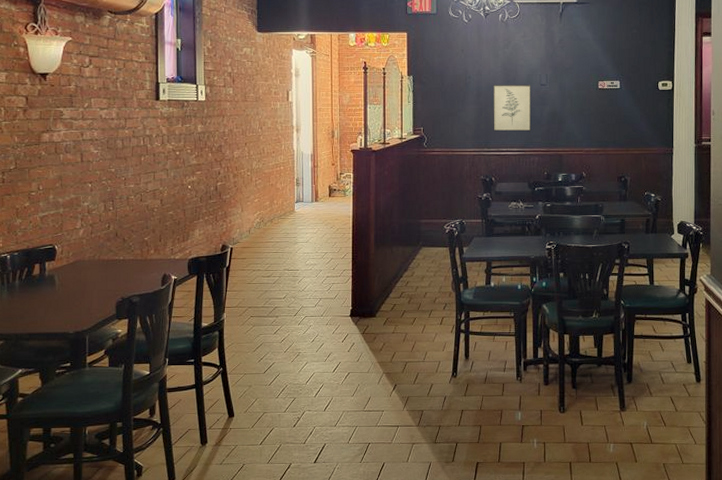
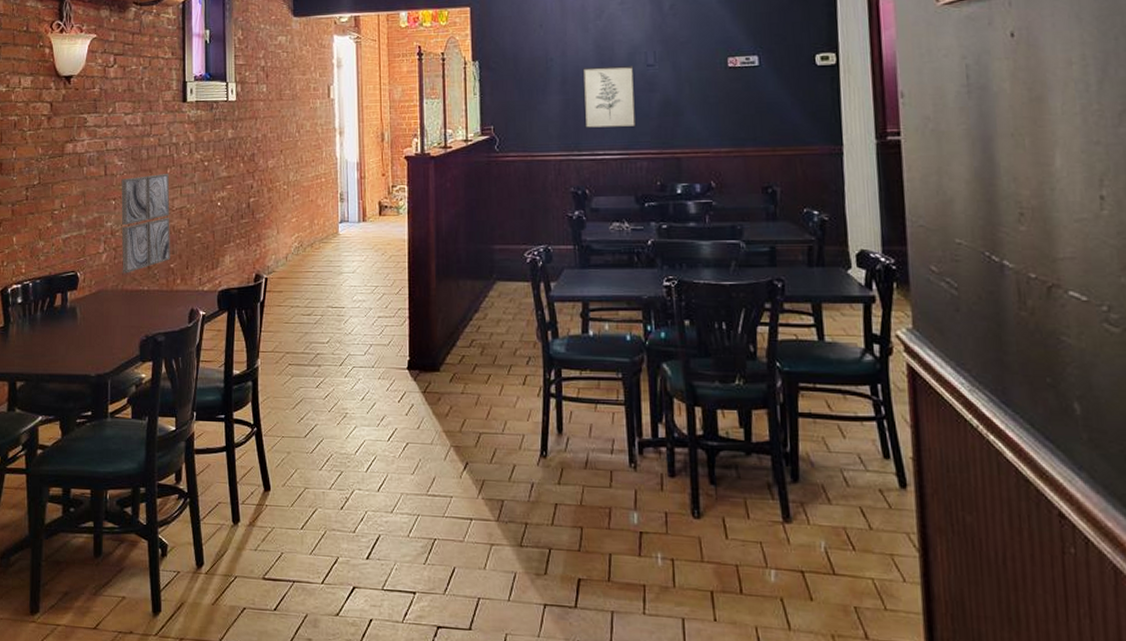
wall art: none [97,160,144,246] -> present [121,173,170,274]

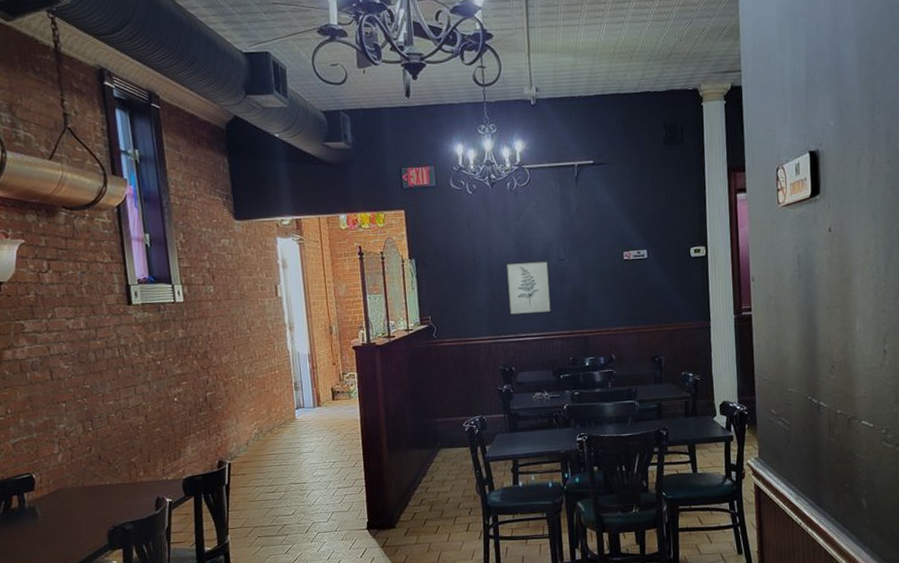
wall art: present [121,173,170,274] -> none [69,373,131,471]

